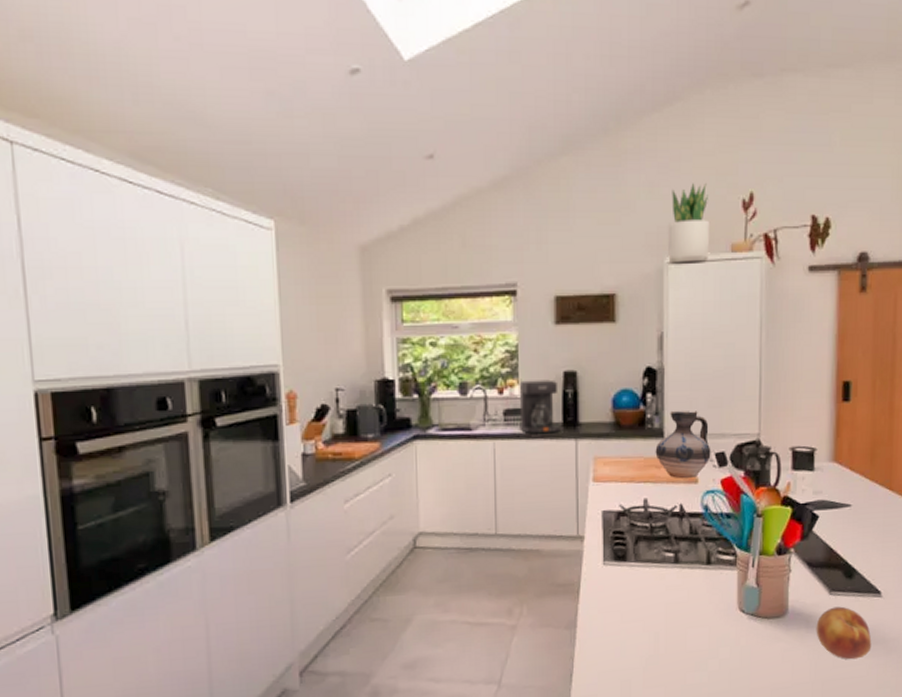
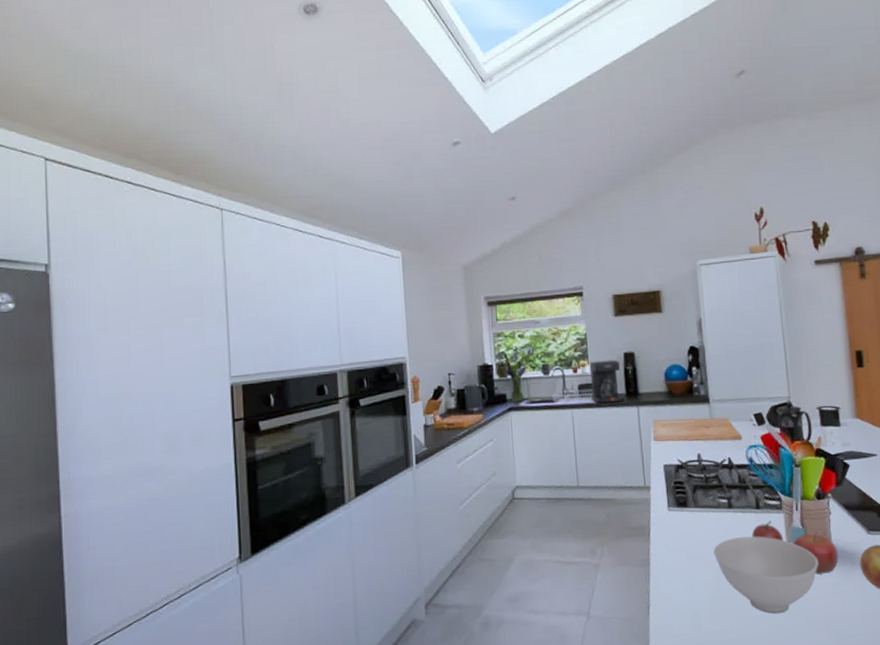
bowl: none [653,595,771,682] -> present [713,536,819,614]
ceramic jug: present [655,410,711,479] -> none [703,379,751,437]
planter: present [667,183,710,265] -> none [697,203,732,266]
fruit: none [698,578,735,602] -> present [751,520,784,542]
fruit: none [745,592,795,639] -> present [793,532,839,575]

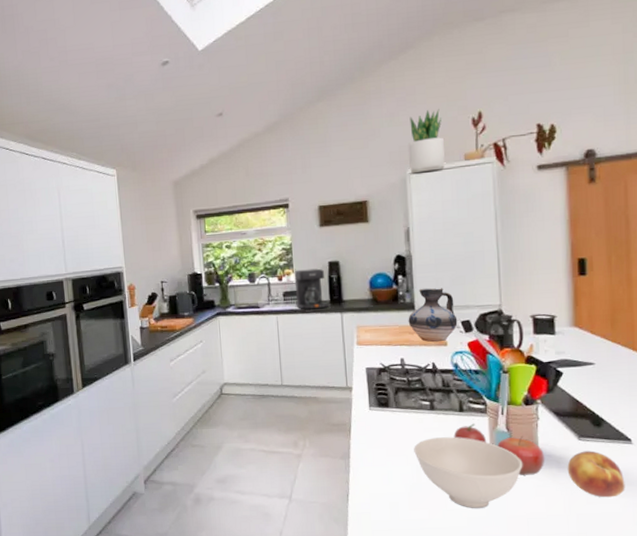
planter: none [697,203,732,266] -> present [407,109,446,175]
ceramic jug: none [703,379,751,437] -> present [408,287,458,343]

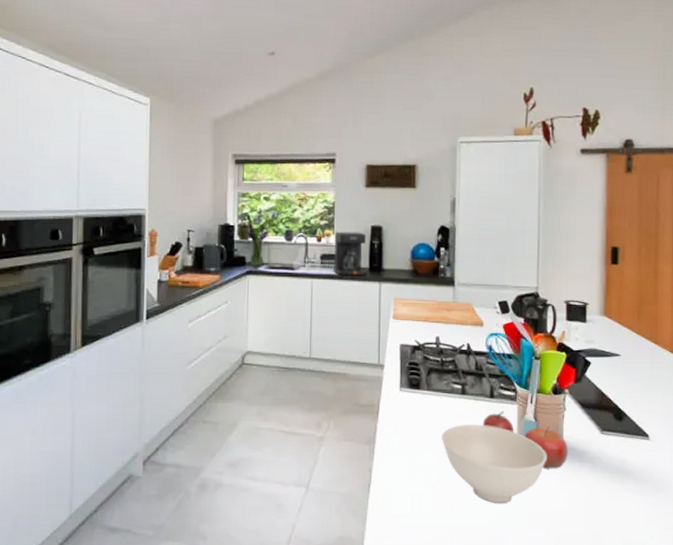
planter: present [407,109,446,175] -> none [460,79,497,144]
ceramic jug: present [408,287,458,343] -> none [447,263,495,322]
fruit: present [567,450,625,498] -> none [588,445,641,495]

